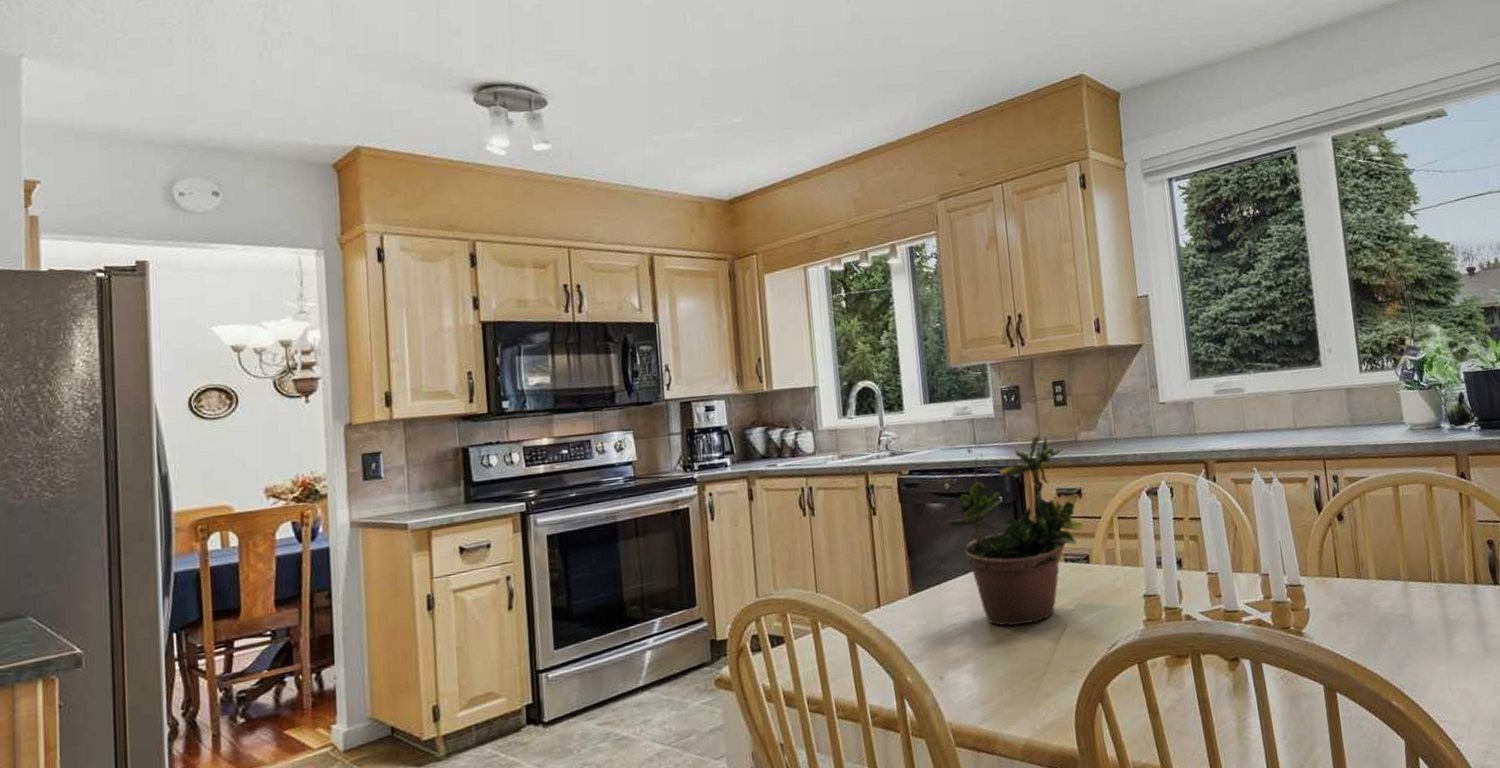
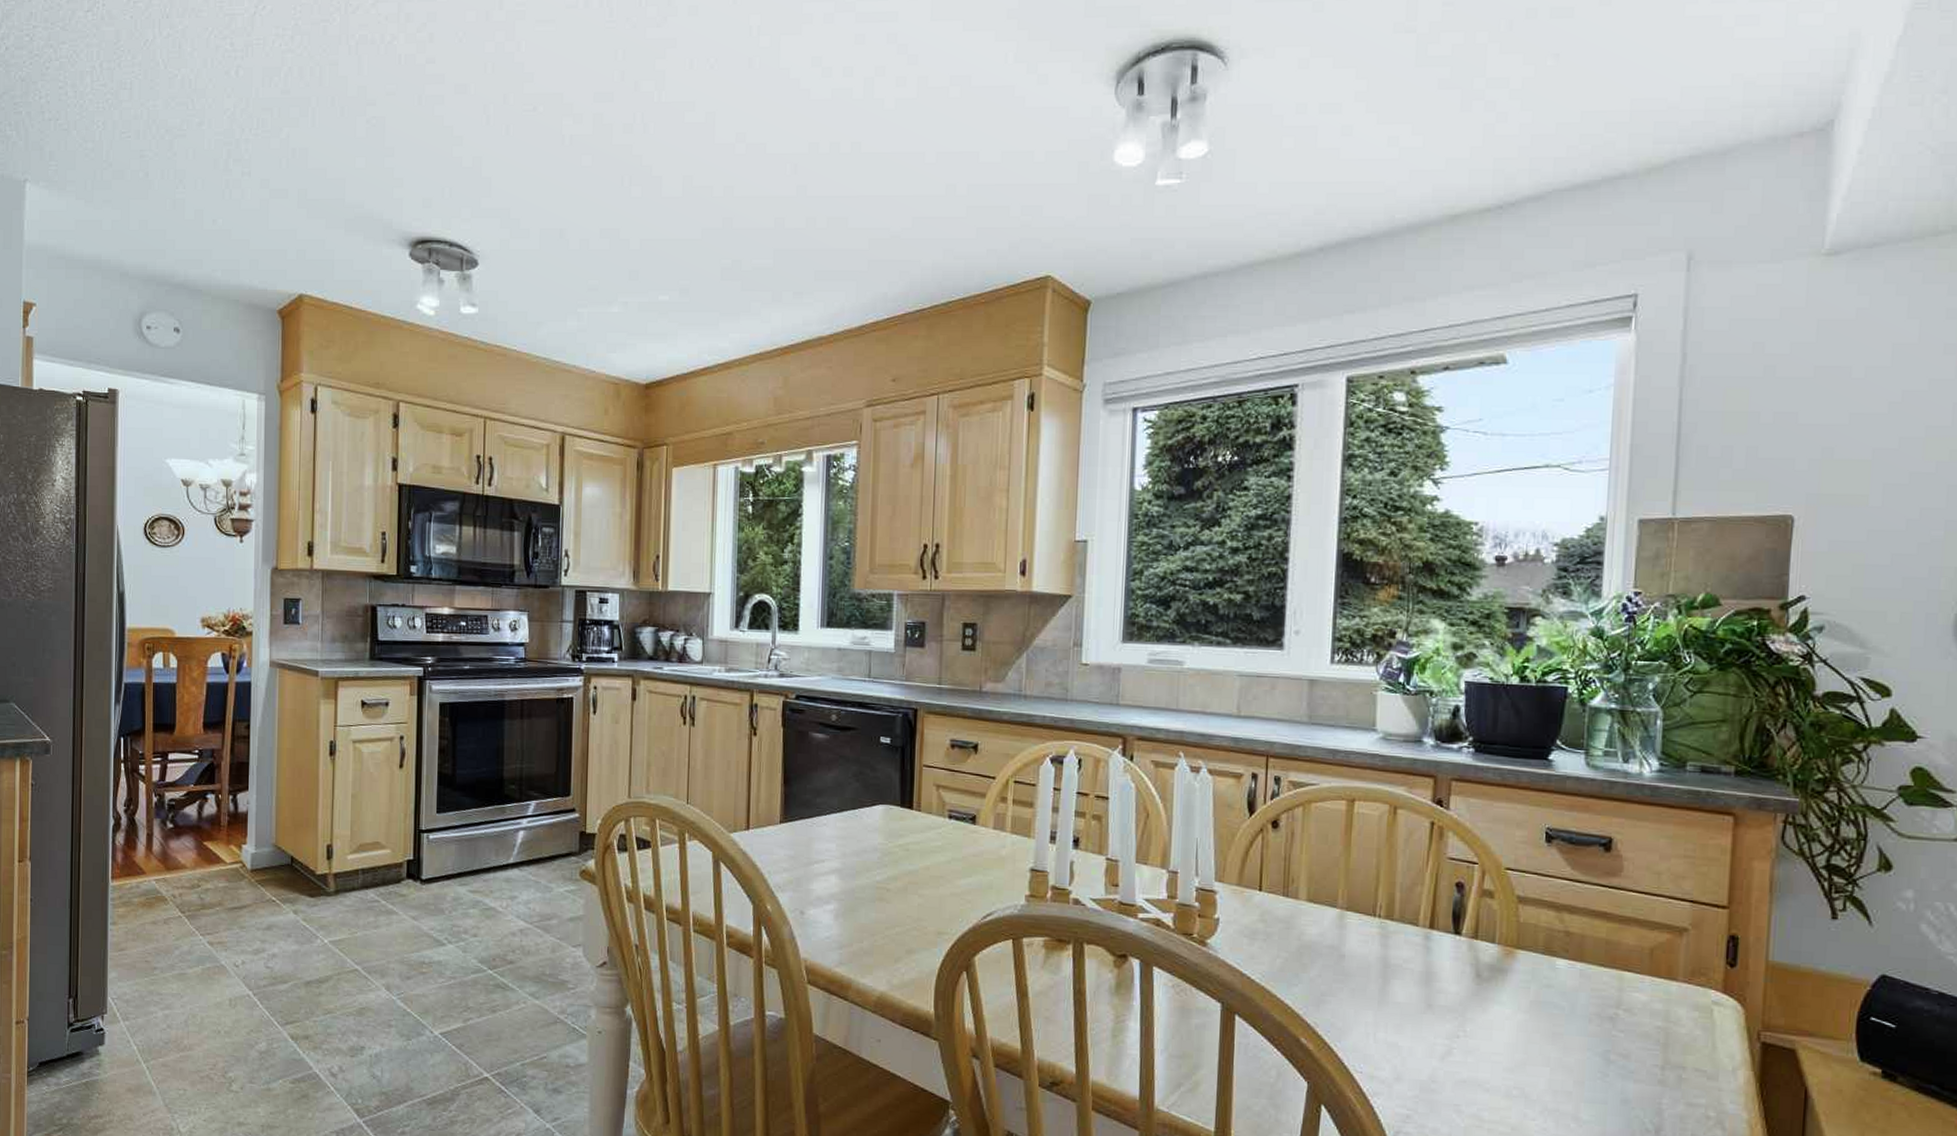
potted plant: present [946,422,1083,626] -> none [827,664,974,876]

